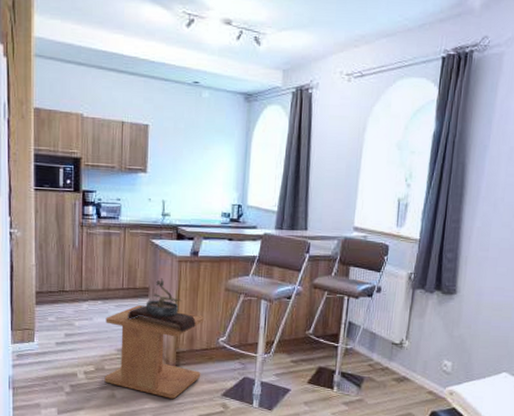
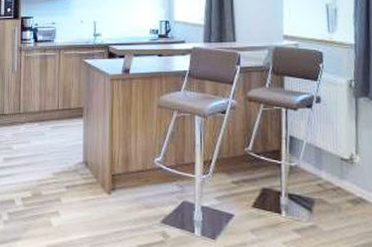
side table: present [104,305,205,399] -> none [41,126,139,227]
bonsai tree: present [128,278,196,332] -> none [63,98,130,153]

